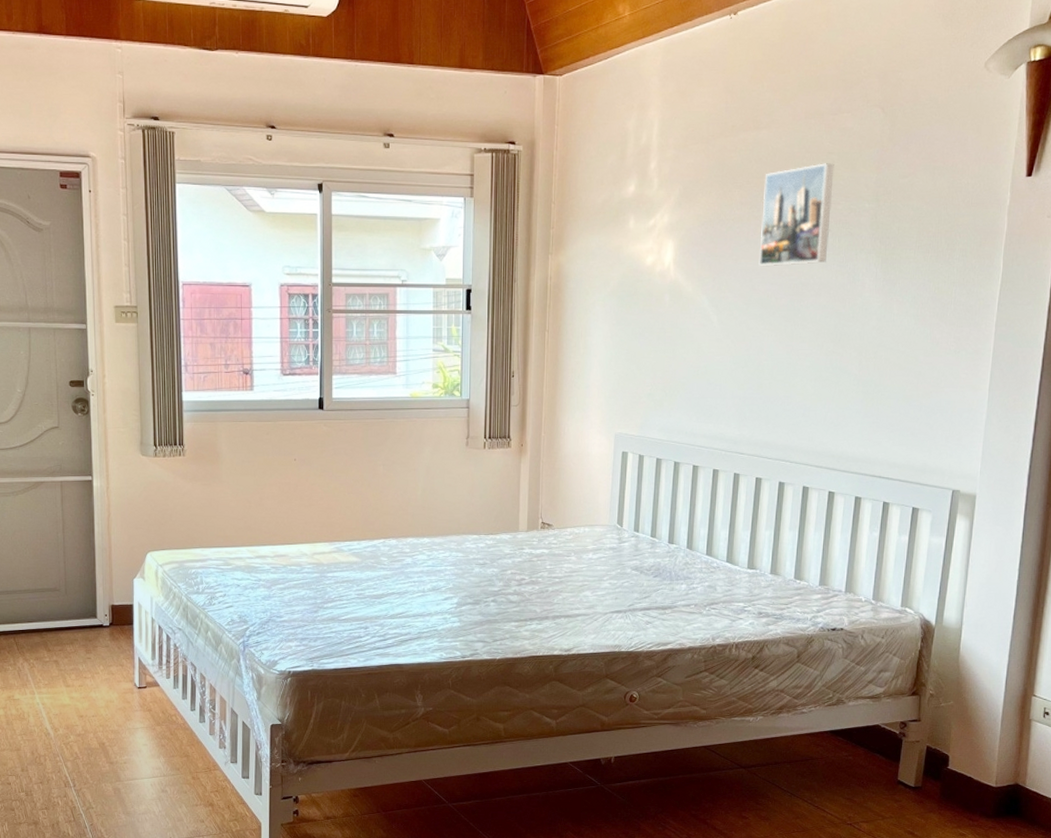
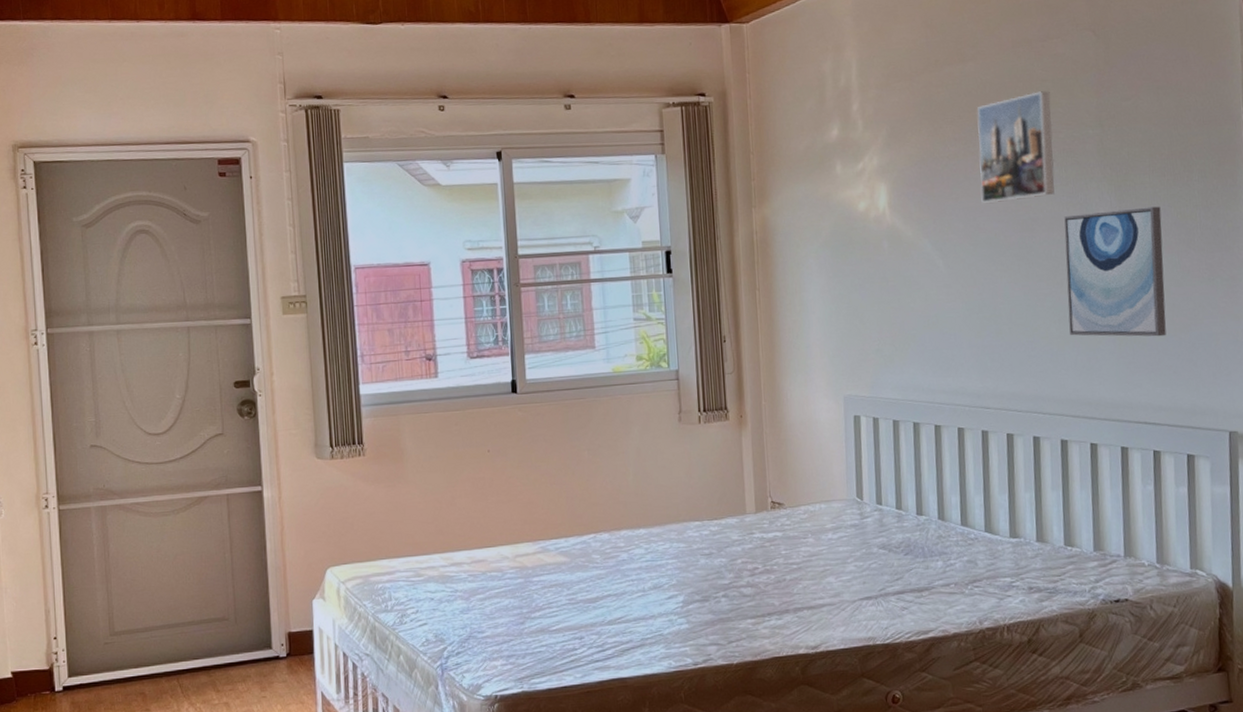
wall art: none [823,280,921,401] -> present [1064,206,1166,337]

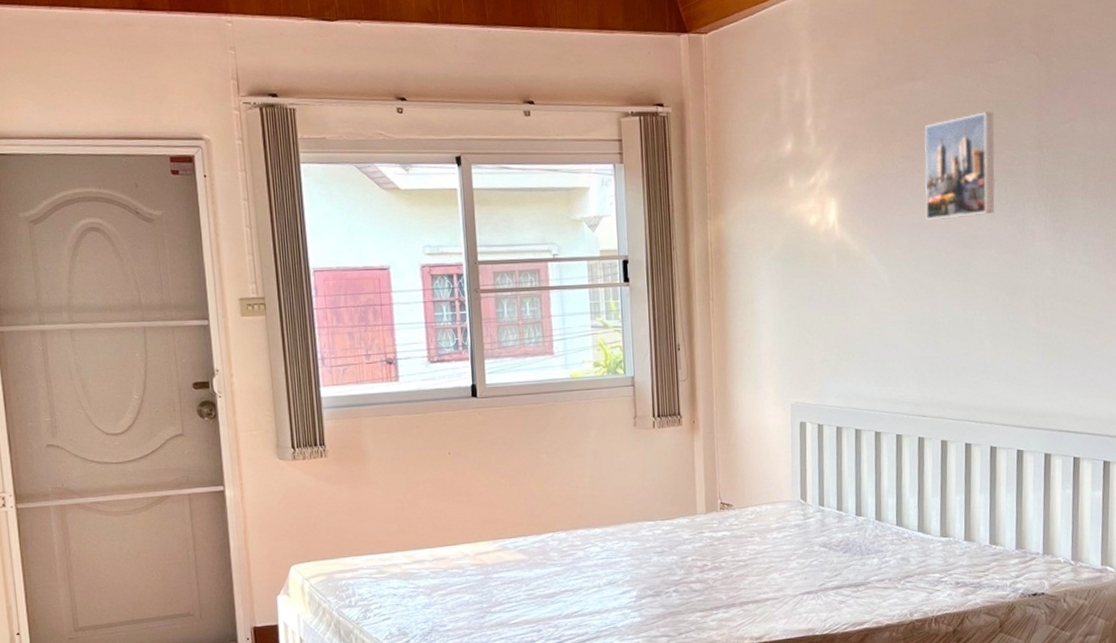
wall art: present [1064,206,1166,337] -> none [1001,227,1092,351]

